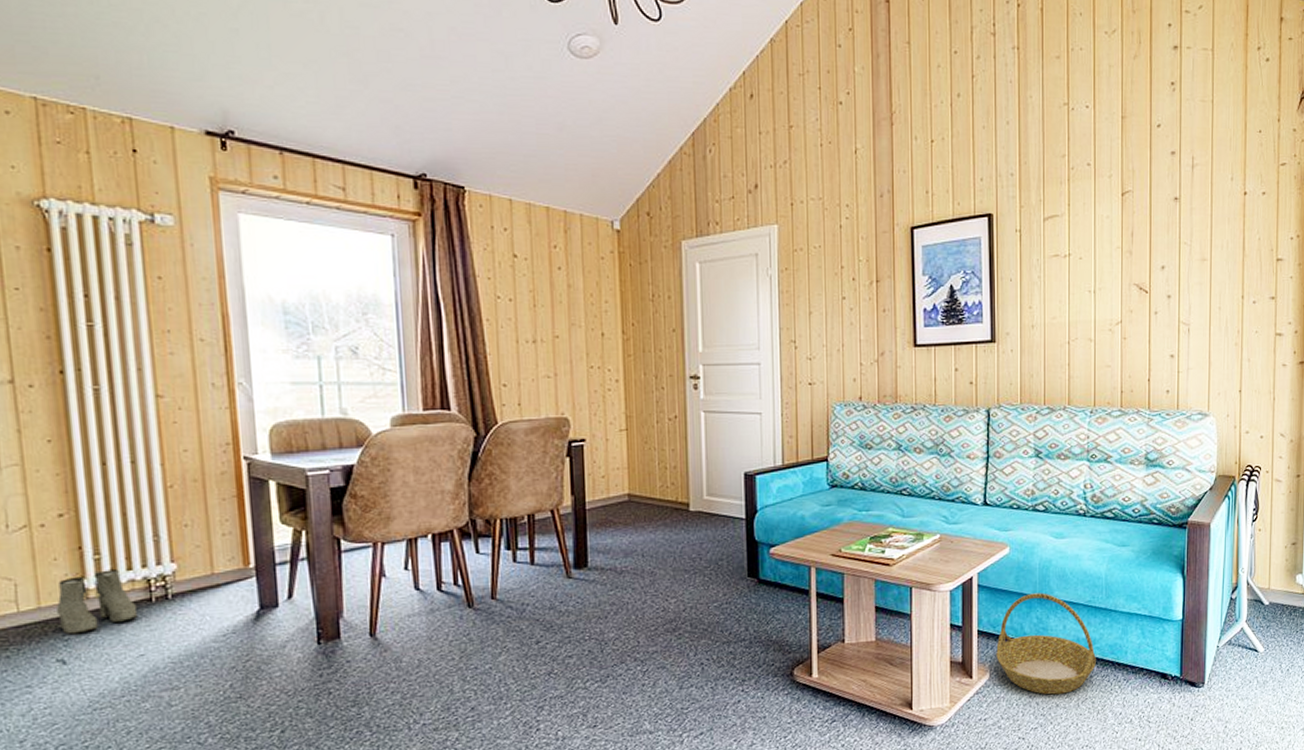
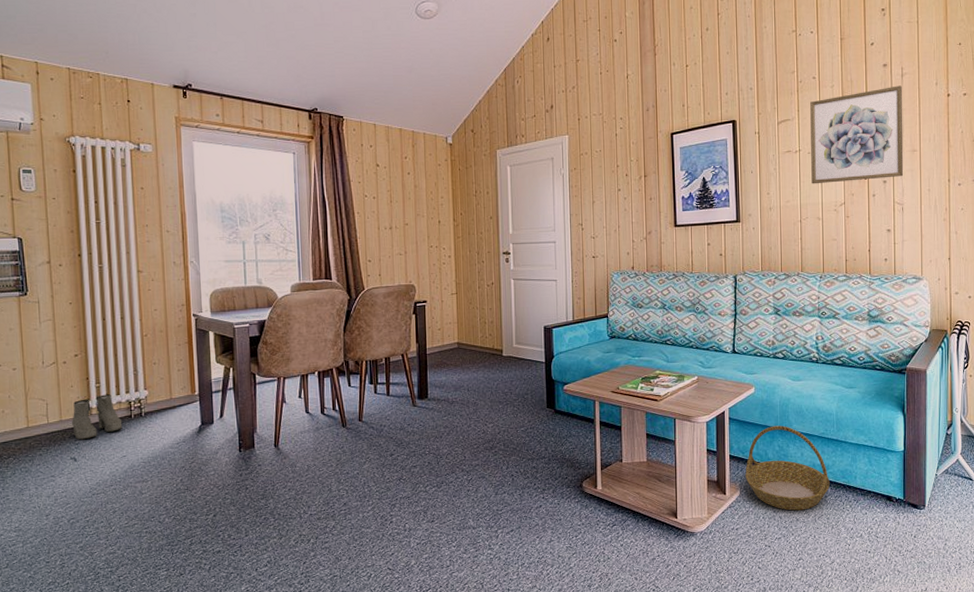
wall art: none [1083,179,1193,297] -> present [810,85,904,184]

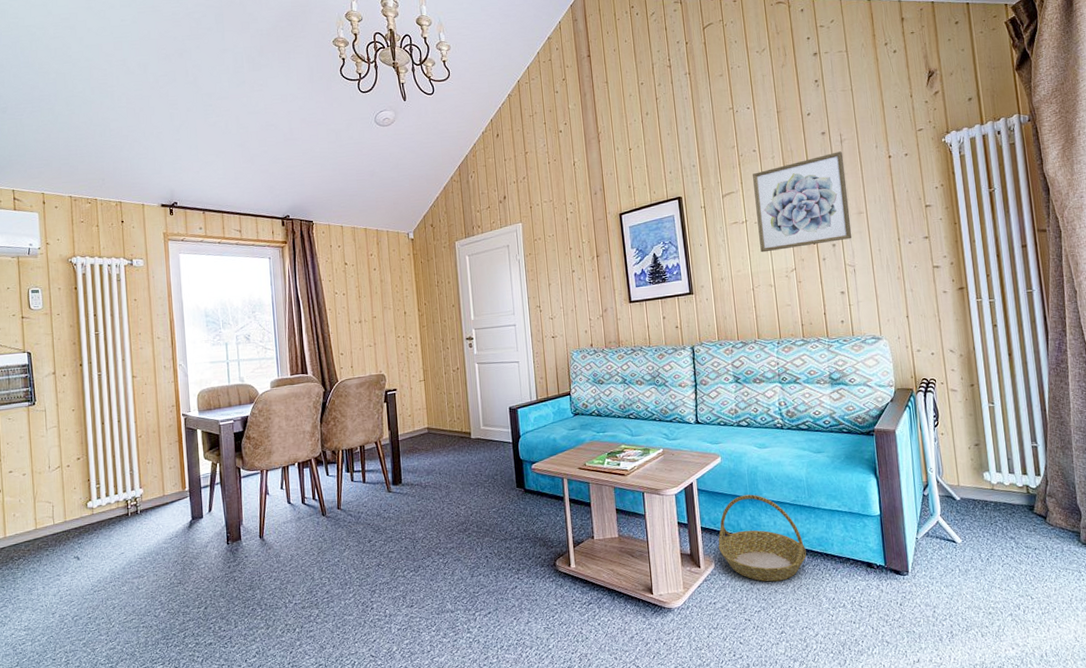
boots: present [71,394,123,440] -> none [74,494,121,539]

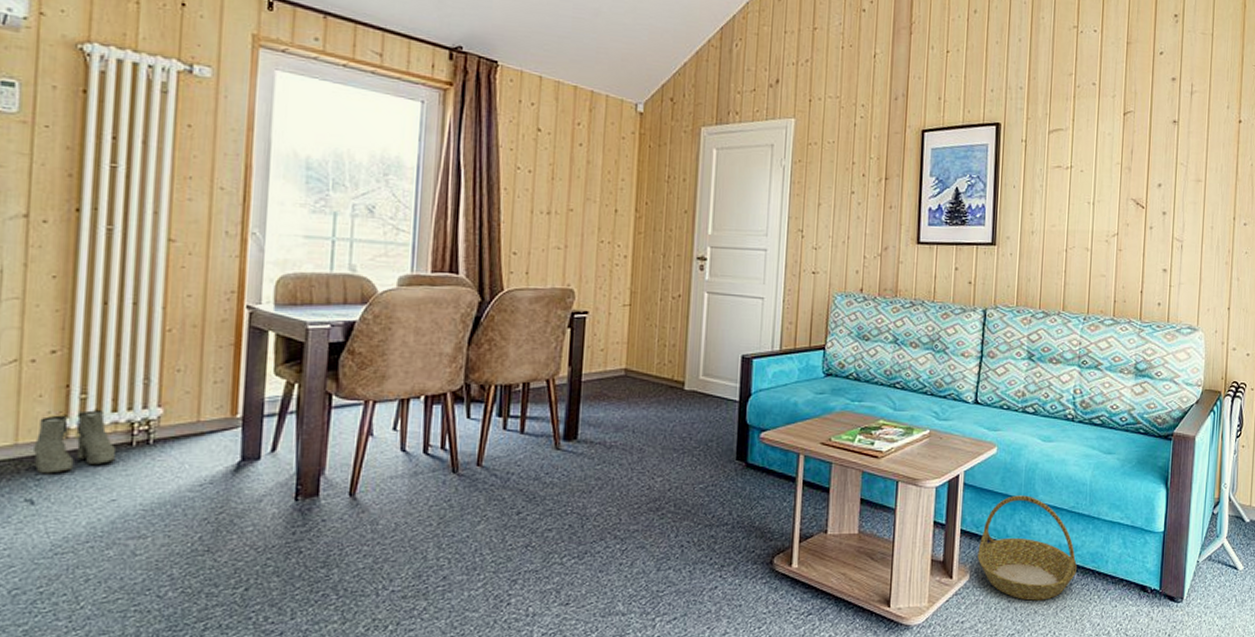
boots: none [74,494,121,539] -> present [32,410,117,474]
wall art: present [753,151,852,253] -> none [1082,104,1191,210]

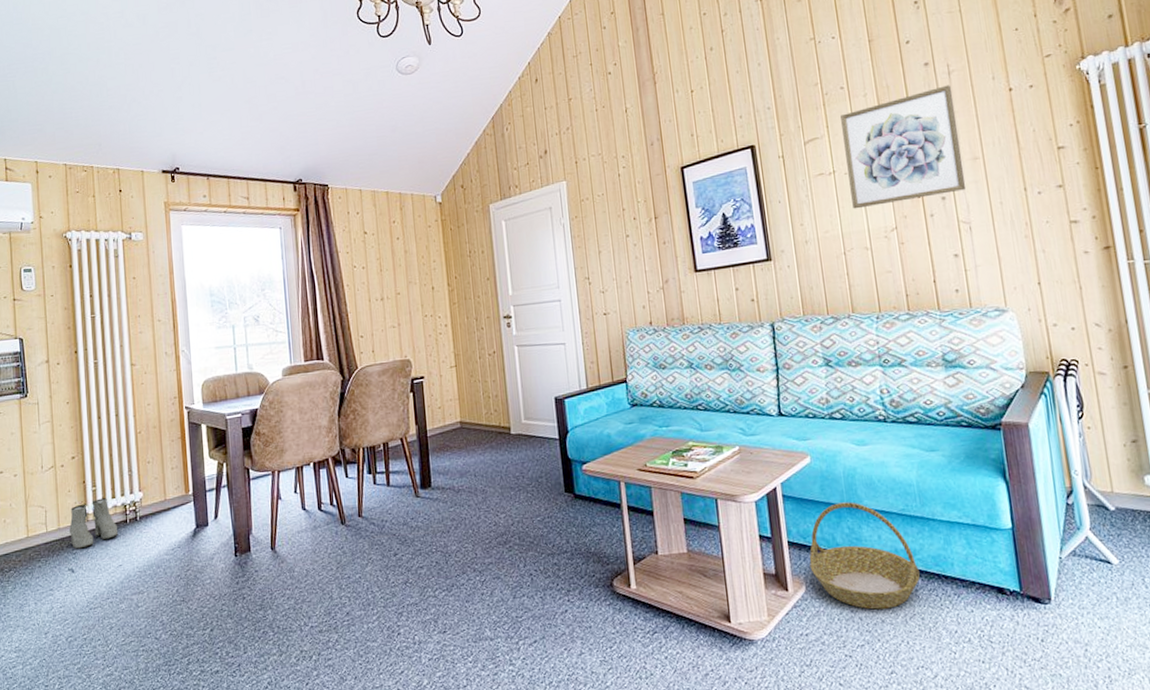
wall art: none [1082,104,1191,210] -> present [840,85,967,209]

